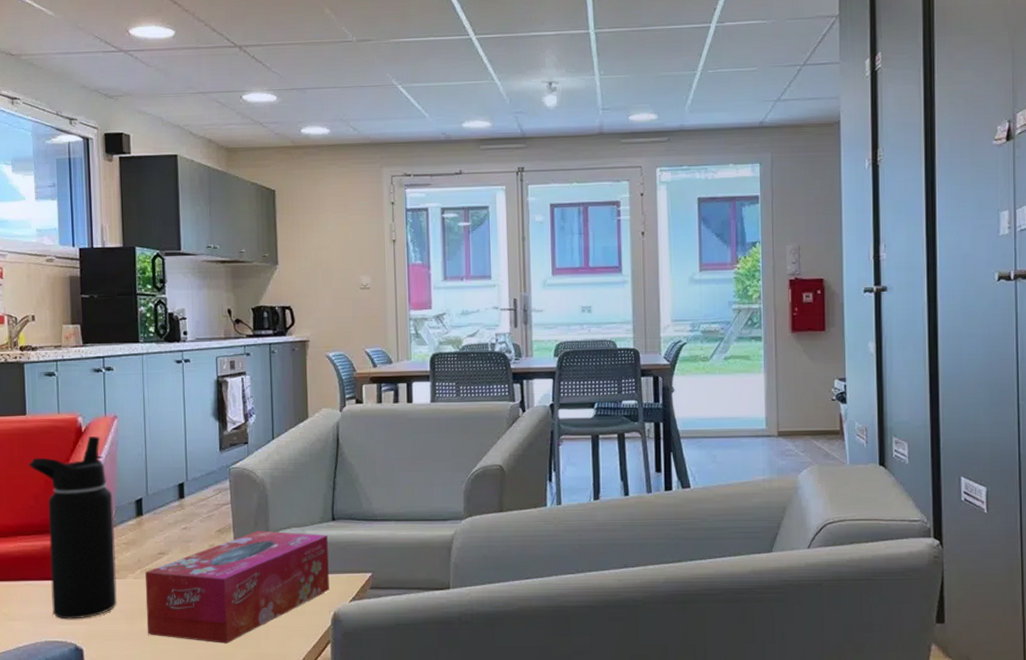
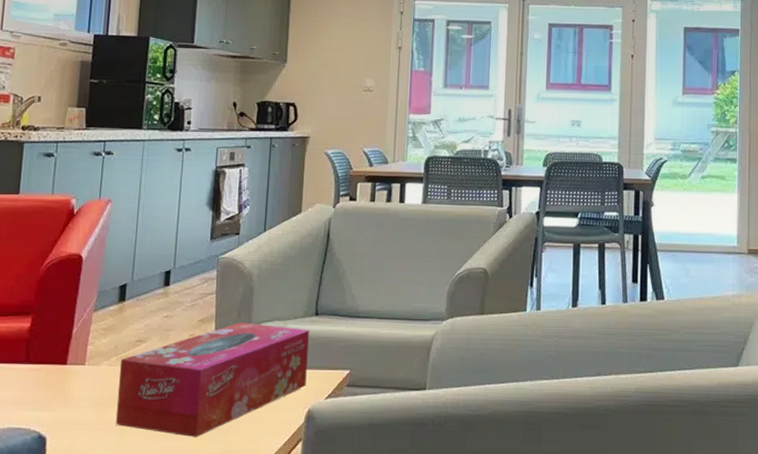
water bottle: present [29,436,117,620] -> none [15,219,97,406]

